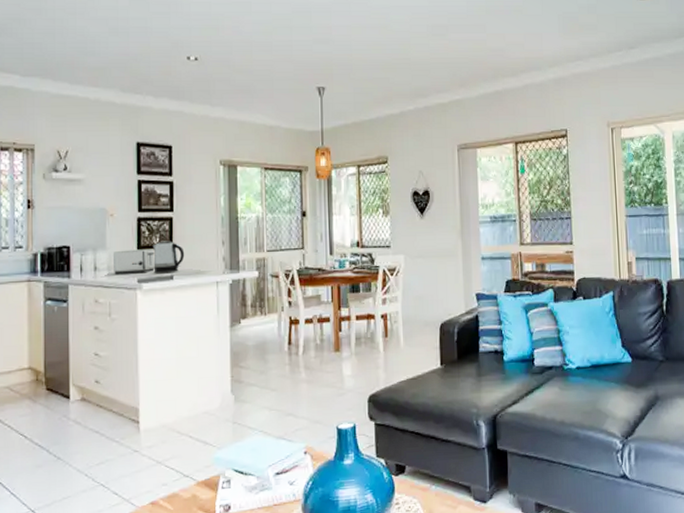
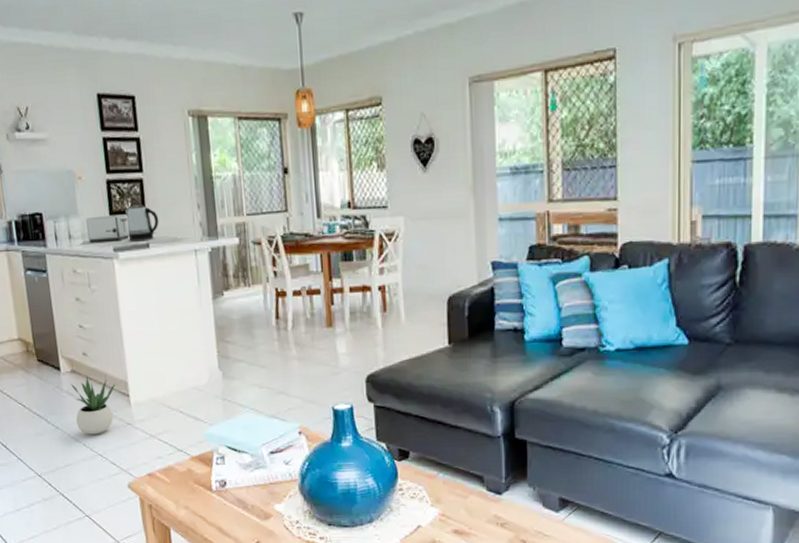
potted plant: none [79,401,126,464] -> present [71,374,116,435]

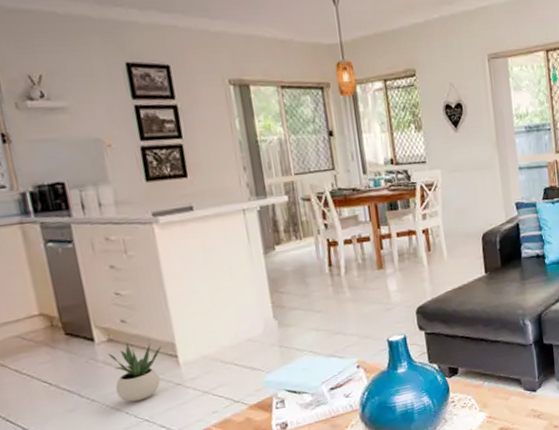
toaster: present [85,214,130,243] -> none [117,179,170,210]
kettle: present [125,205,159,242] -> none [164,169,203,206]

